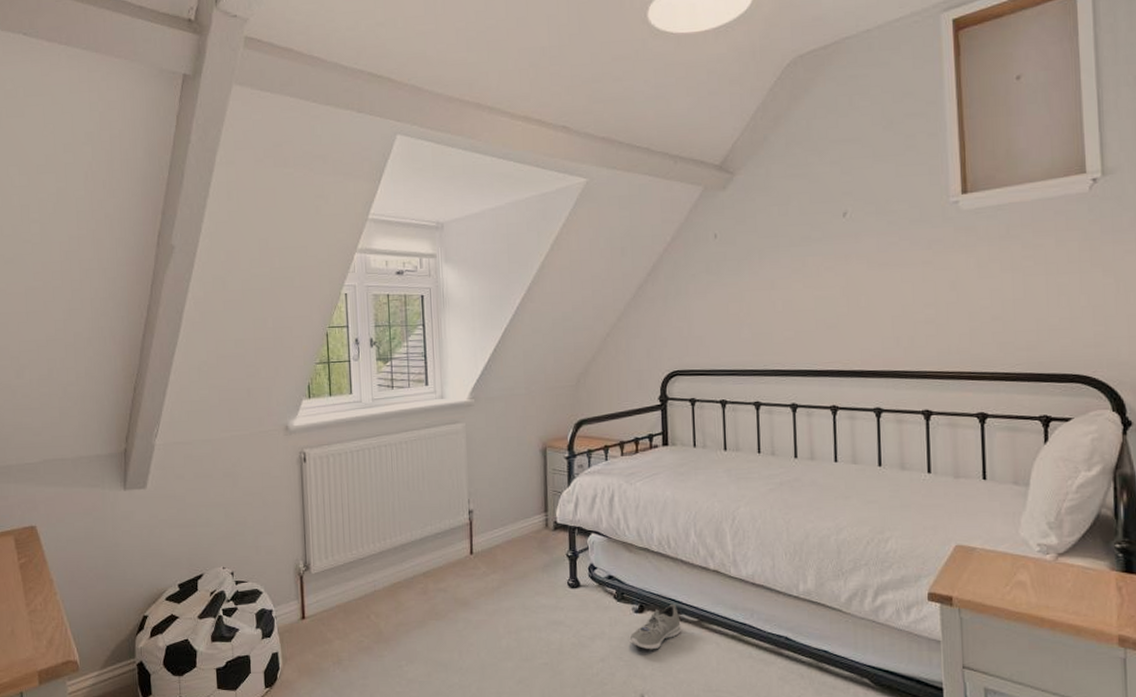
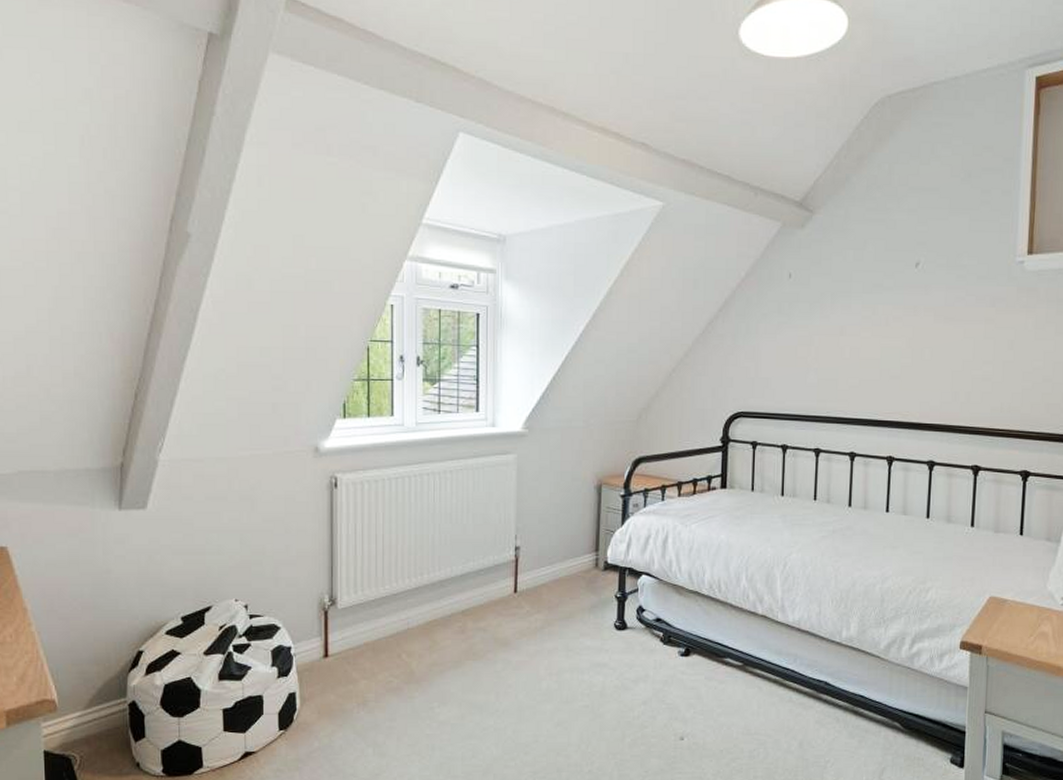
sneaker: present [629,603,681,650] -> none [673,647,725,693]

